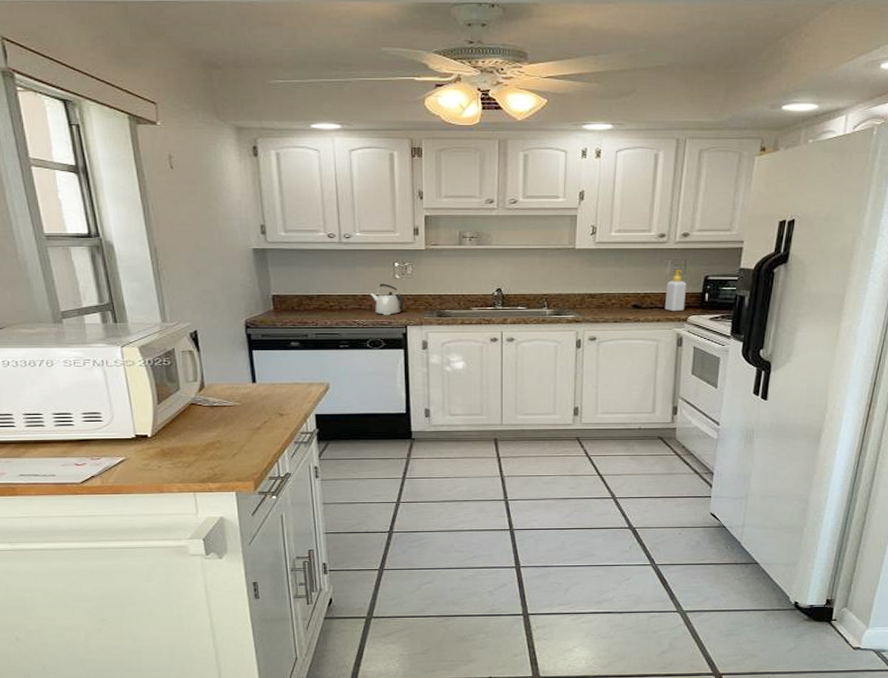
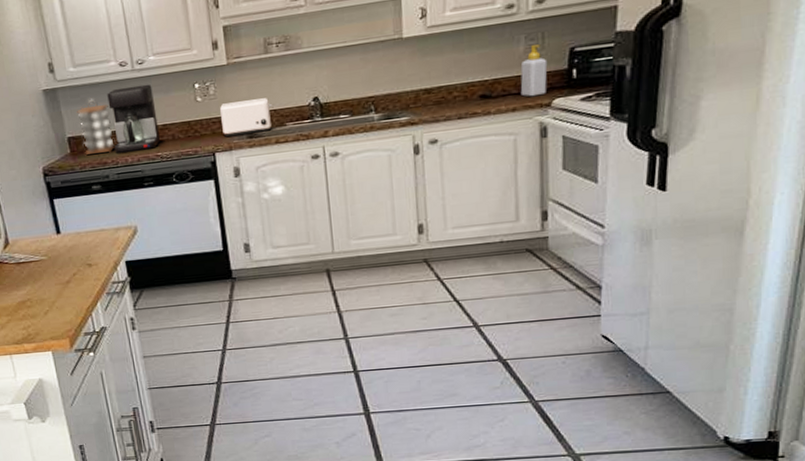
spice rack: none [284,263,317,314] -> present [77,99,116,155]
coffee maker: none [314,257,359,315] -> present [107,84,161,153]
kettle: present [370,283,404,315] -> none [171,108,210,144]
toaster: none [414,283,461,314] -> present [219,98,272,138]

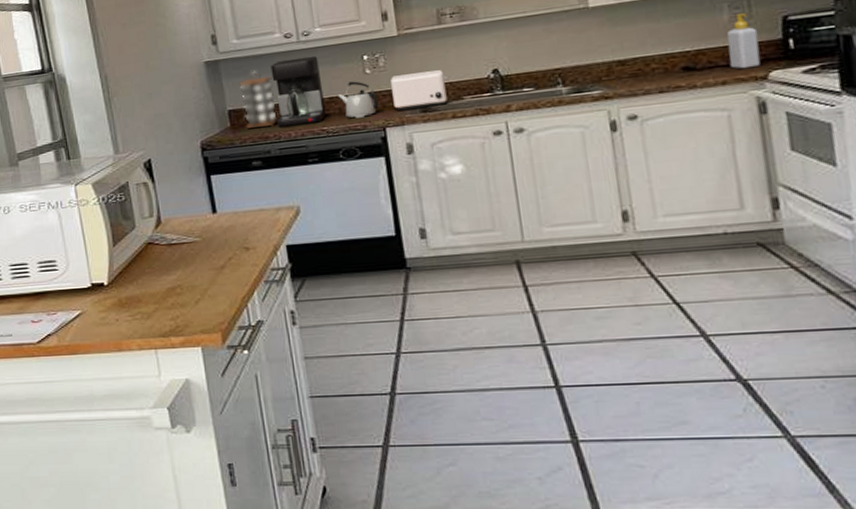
kettle: none [171,108,210,144] -> present [338,81,380,118]

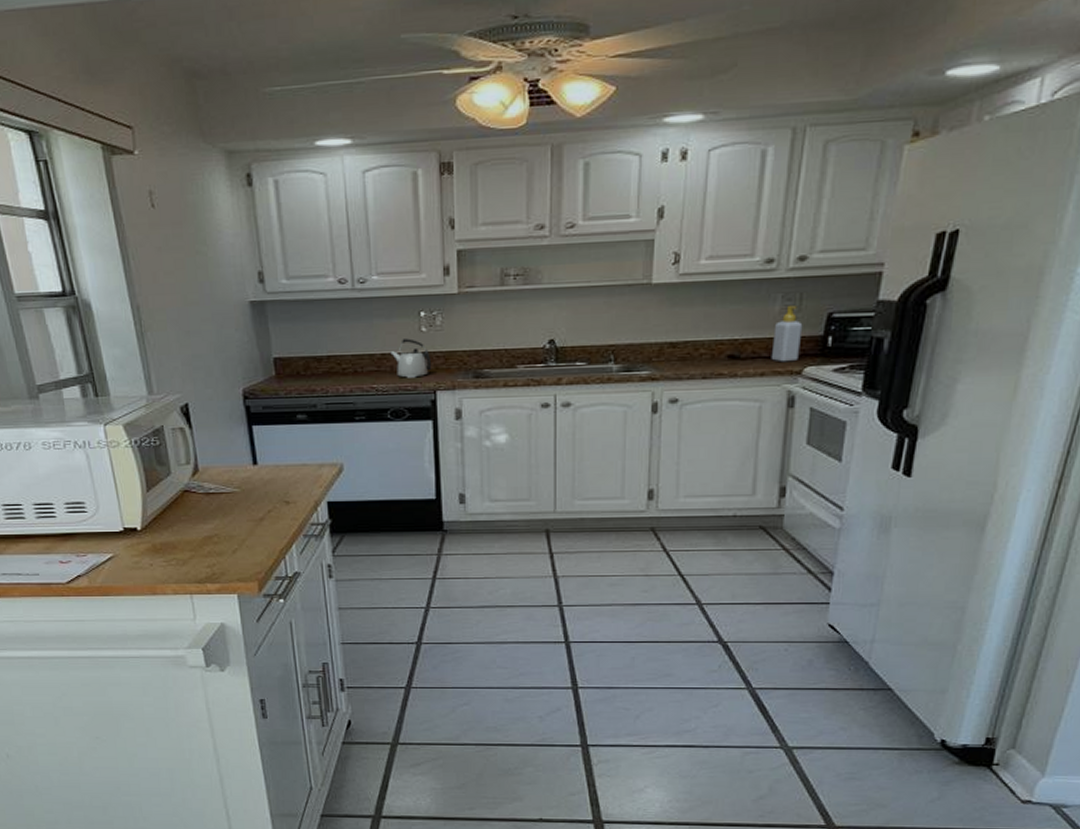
spice rack: present [239,71,279,129] -> none [286,317,327,380]
coffee maker: present [271,55,327,127] -> none [322,306,378,381]
toaster: present [390,70,447,112] -> none [445,335,503,375]

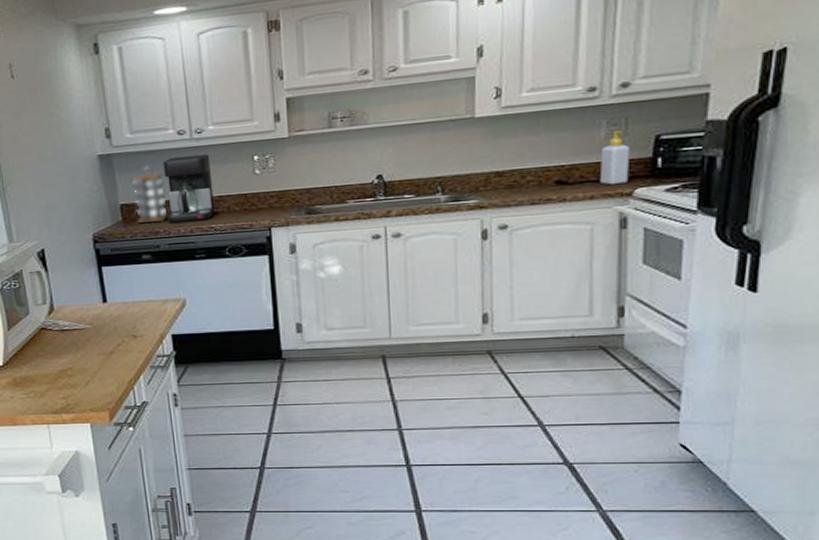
spice rack: none [286,317,327,380] -> present [131,166,169,224]
coffee maker: none [322,306,378,381] -> present [163,154,216,223]
kettle: present [390,338,432,378] -> none [227,181,266,217]

